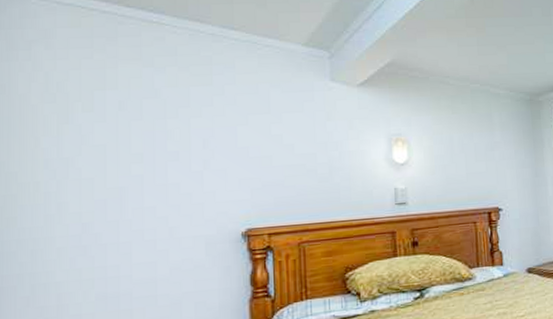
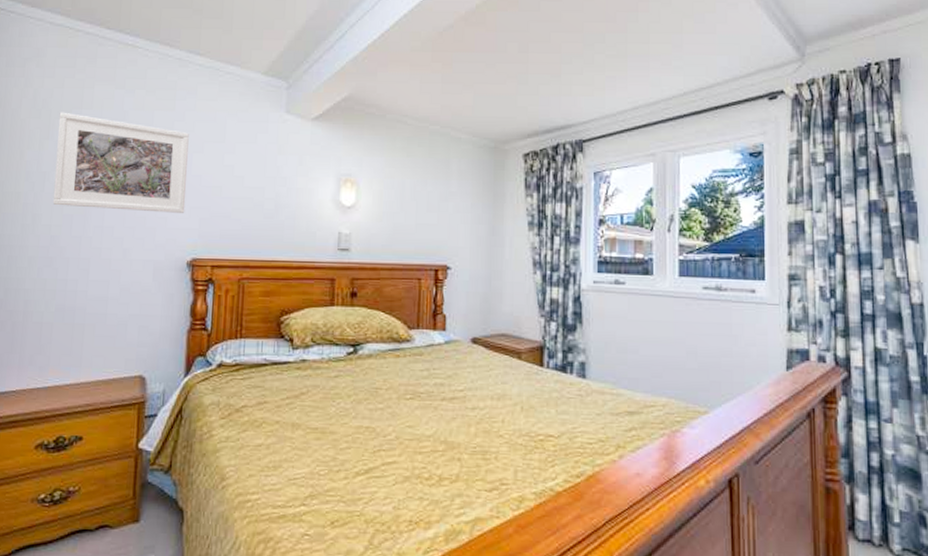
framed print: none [78,94,234,192] -> present [52,112,189,213]

